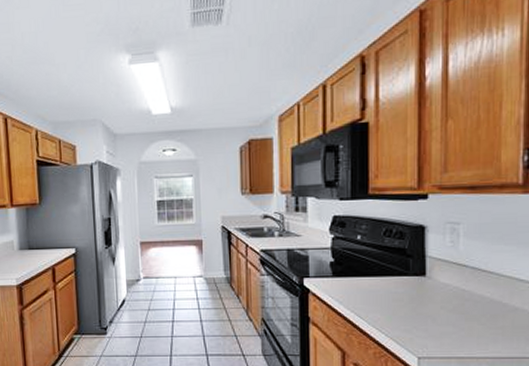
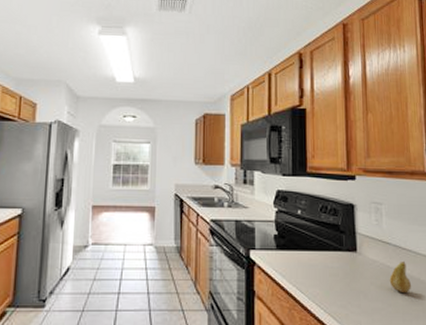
fruit: none [463,283,490,317] -> present [389,260,411,294]

